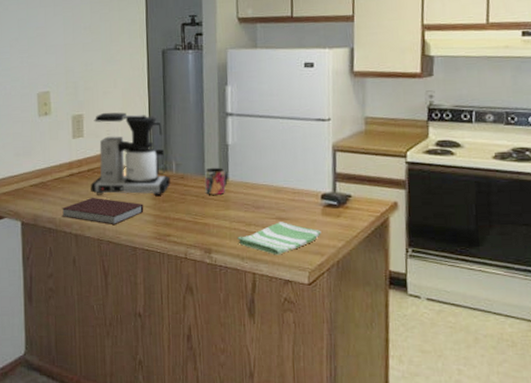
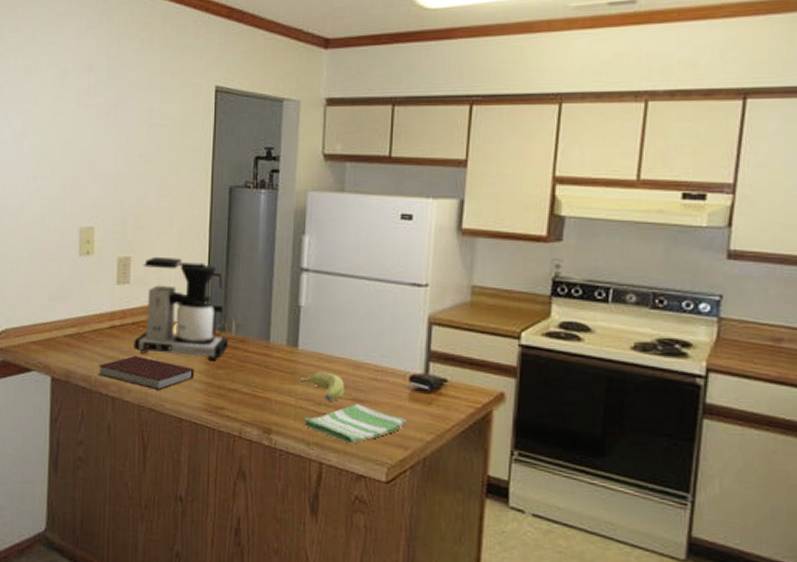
mug: present [205,167,228,195] -> none [269,331,297,365]
banana: none [232,197,270,221] -> present [300,371,345,401]

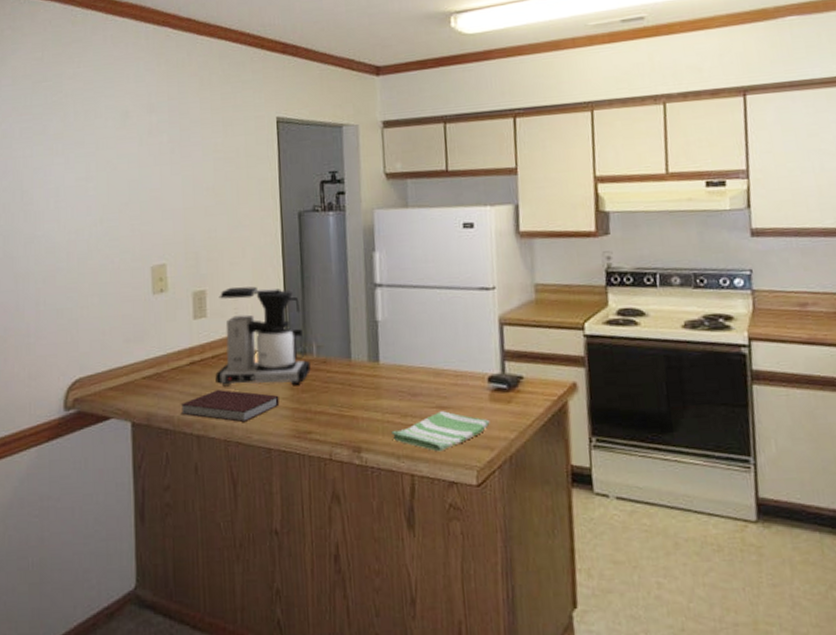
banana: present [300,371,345,401] -> none [384,383,429,412]

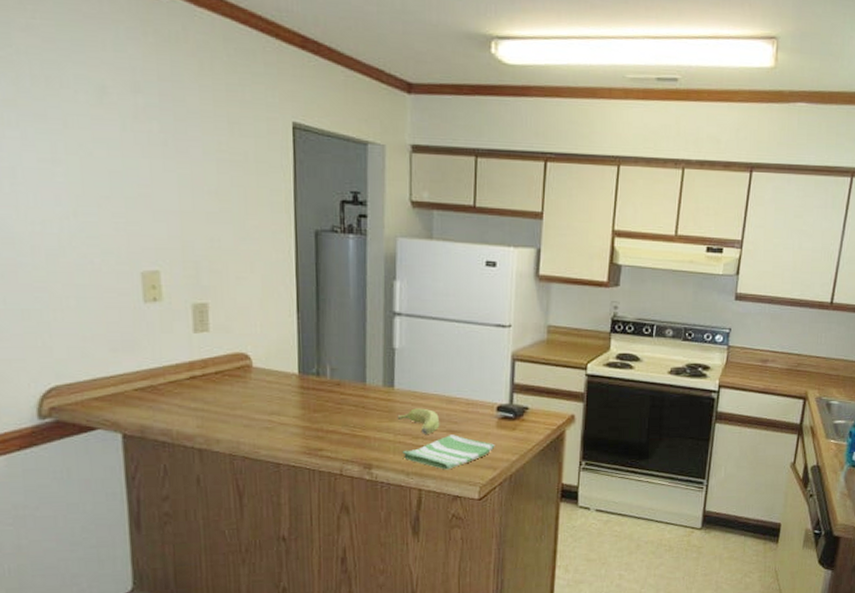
notebook: present [180,390,280,423] -> none [179,406,290,439]
coffee maker: present [215,286,311,387] -> none [219,302,324,404]
banana: none [384,383,429,412] -> present [397,408,440,434]

